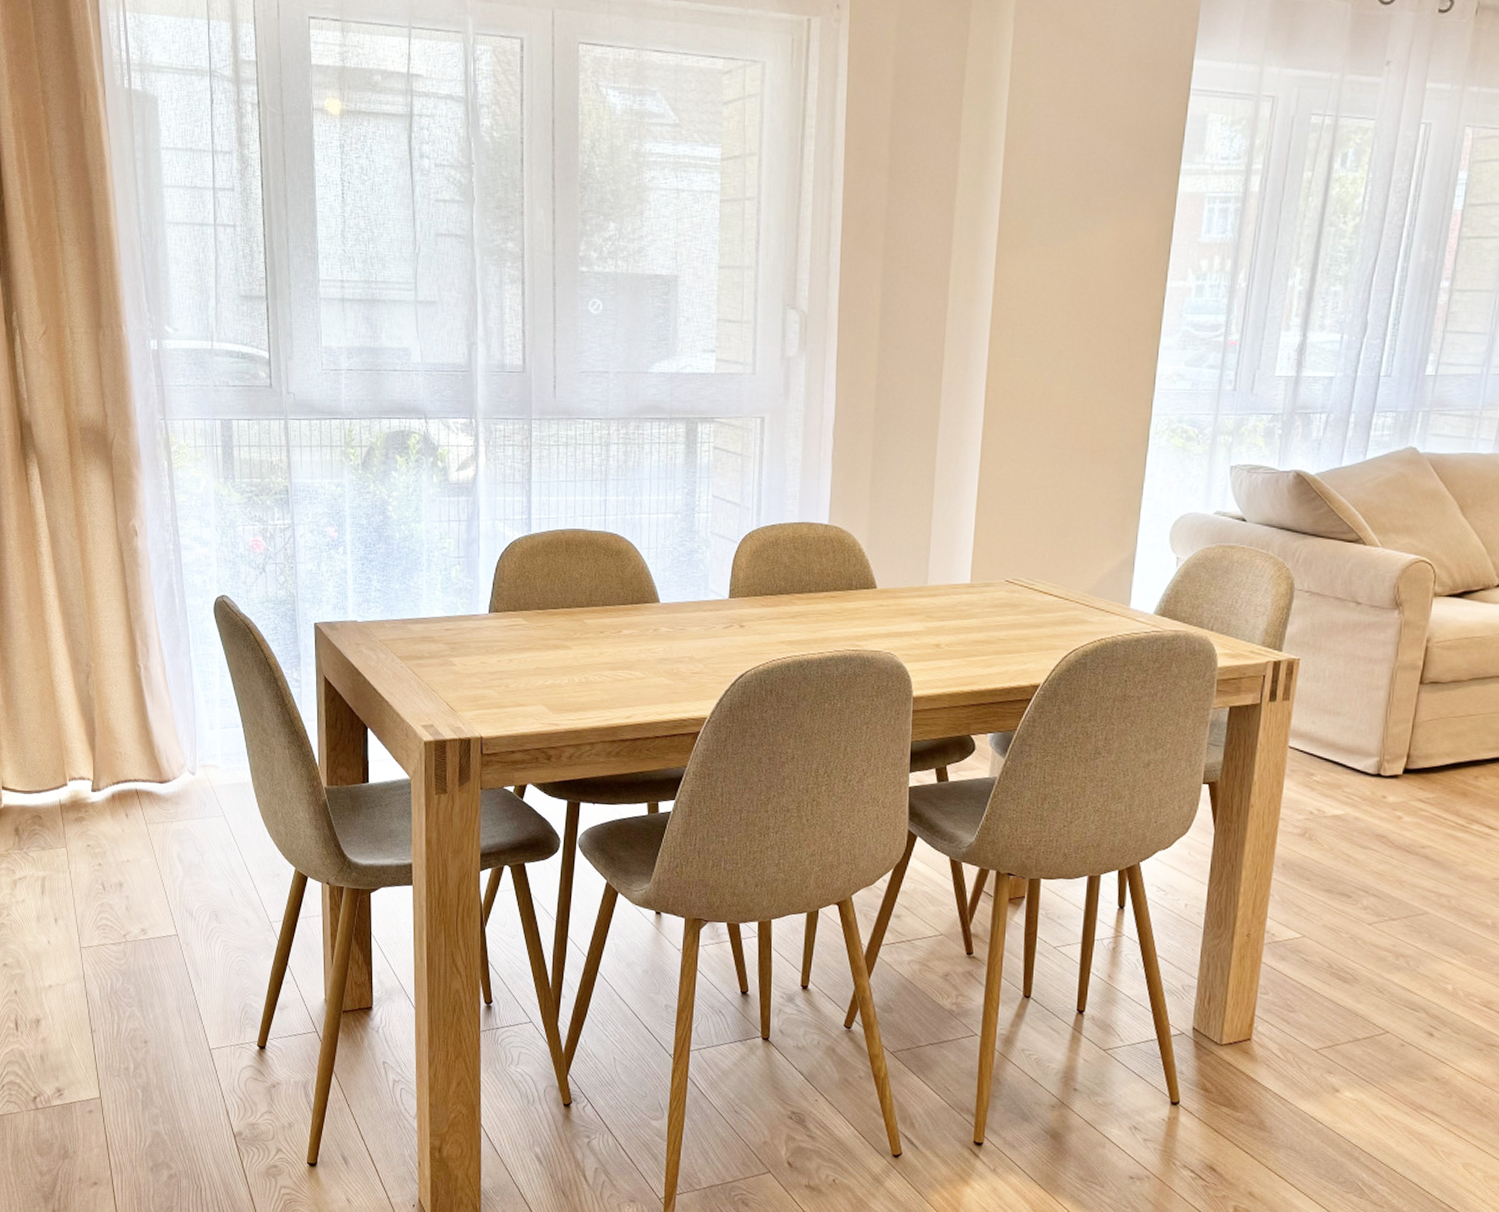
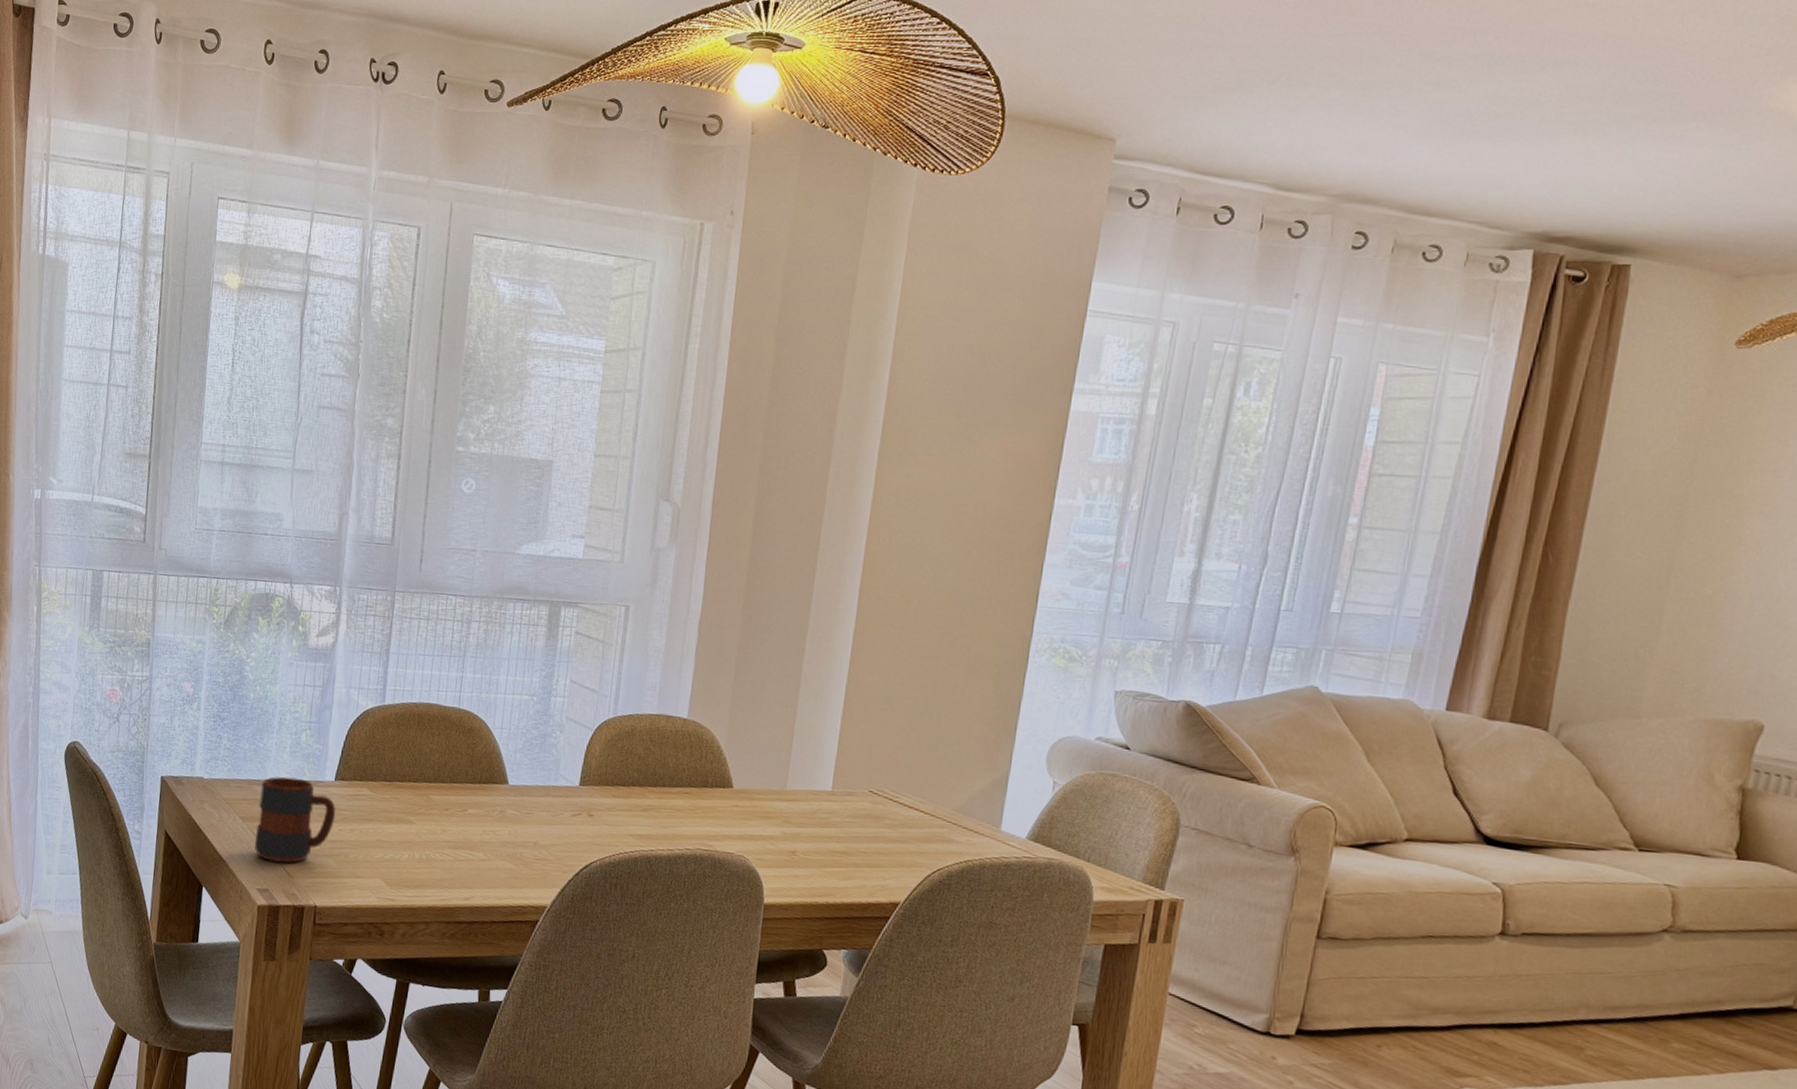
mug: none [415,613,492,698] -> present [255,776,336,863]

